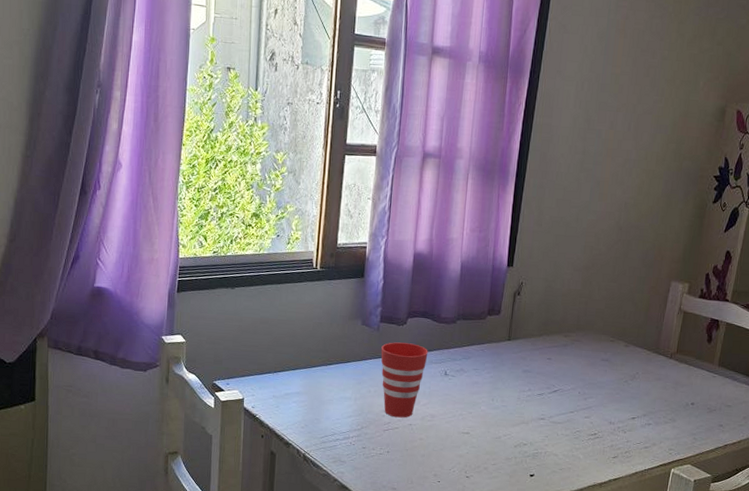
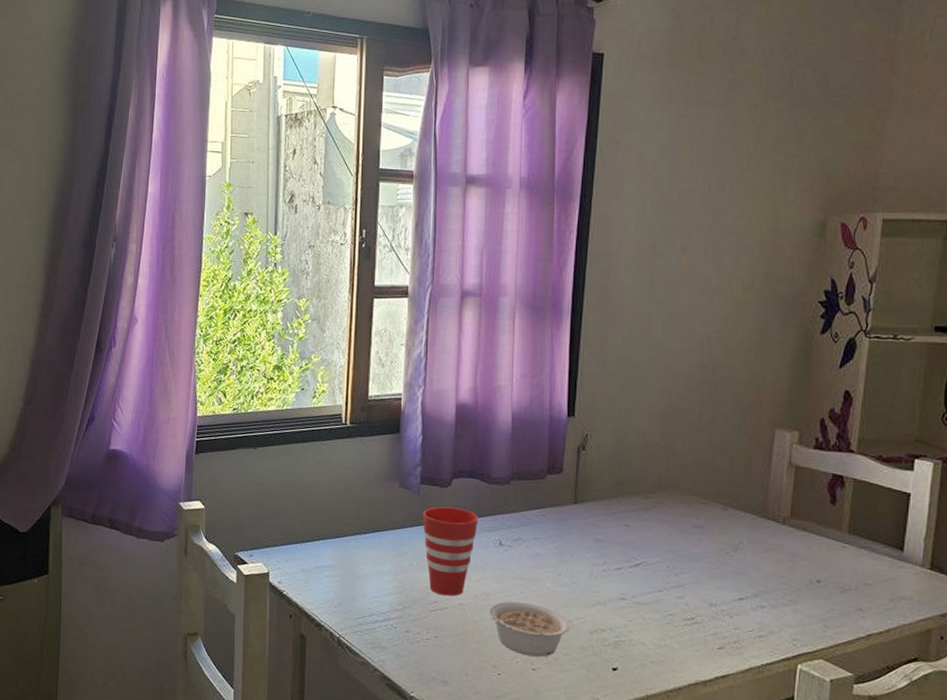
legume: none [433,422,499,467] -> present [489,601,570,657]

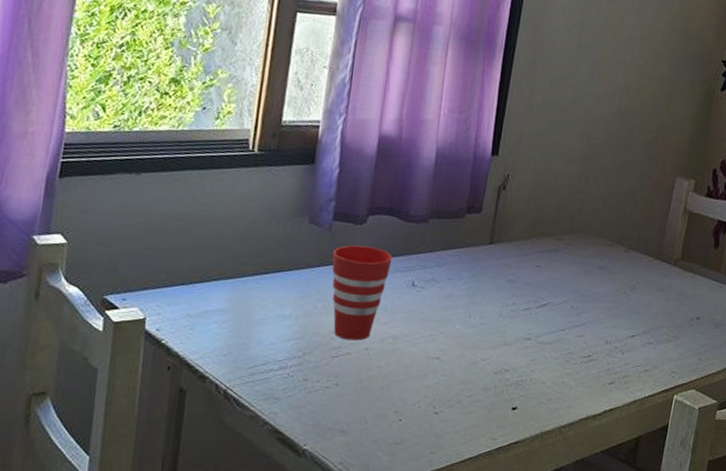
legume: present [489,601,570,657] -> none [395,344,476,400]

